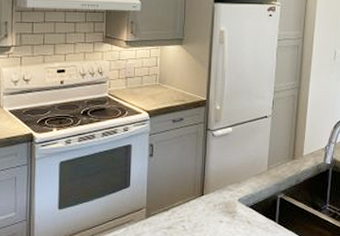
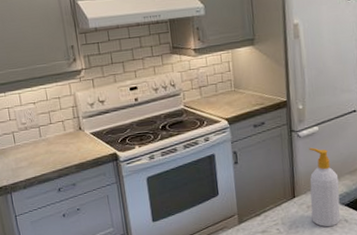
soap bottle: none [217,147,246,228] -> present [309,147,340,227]

